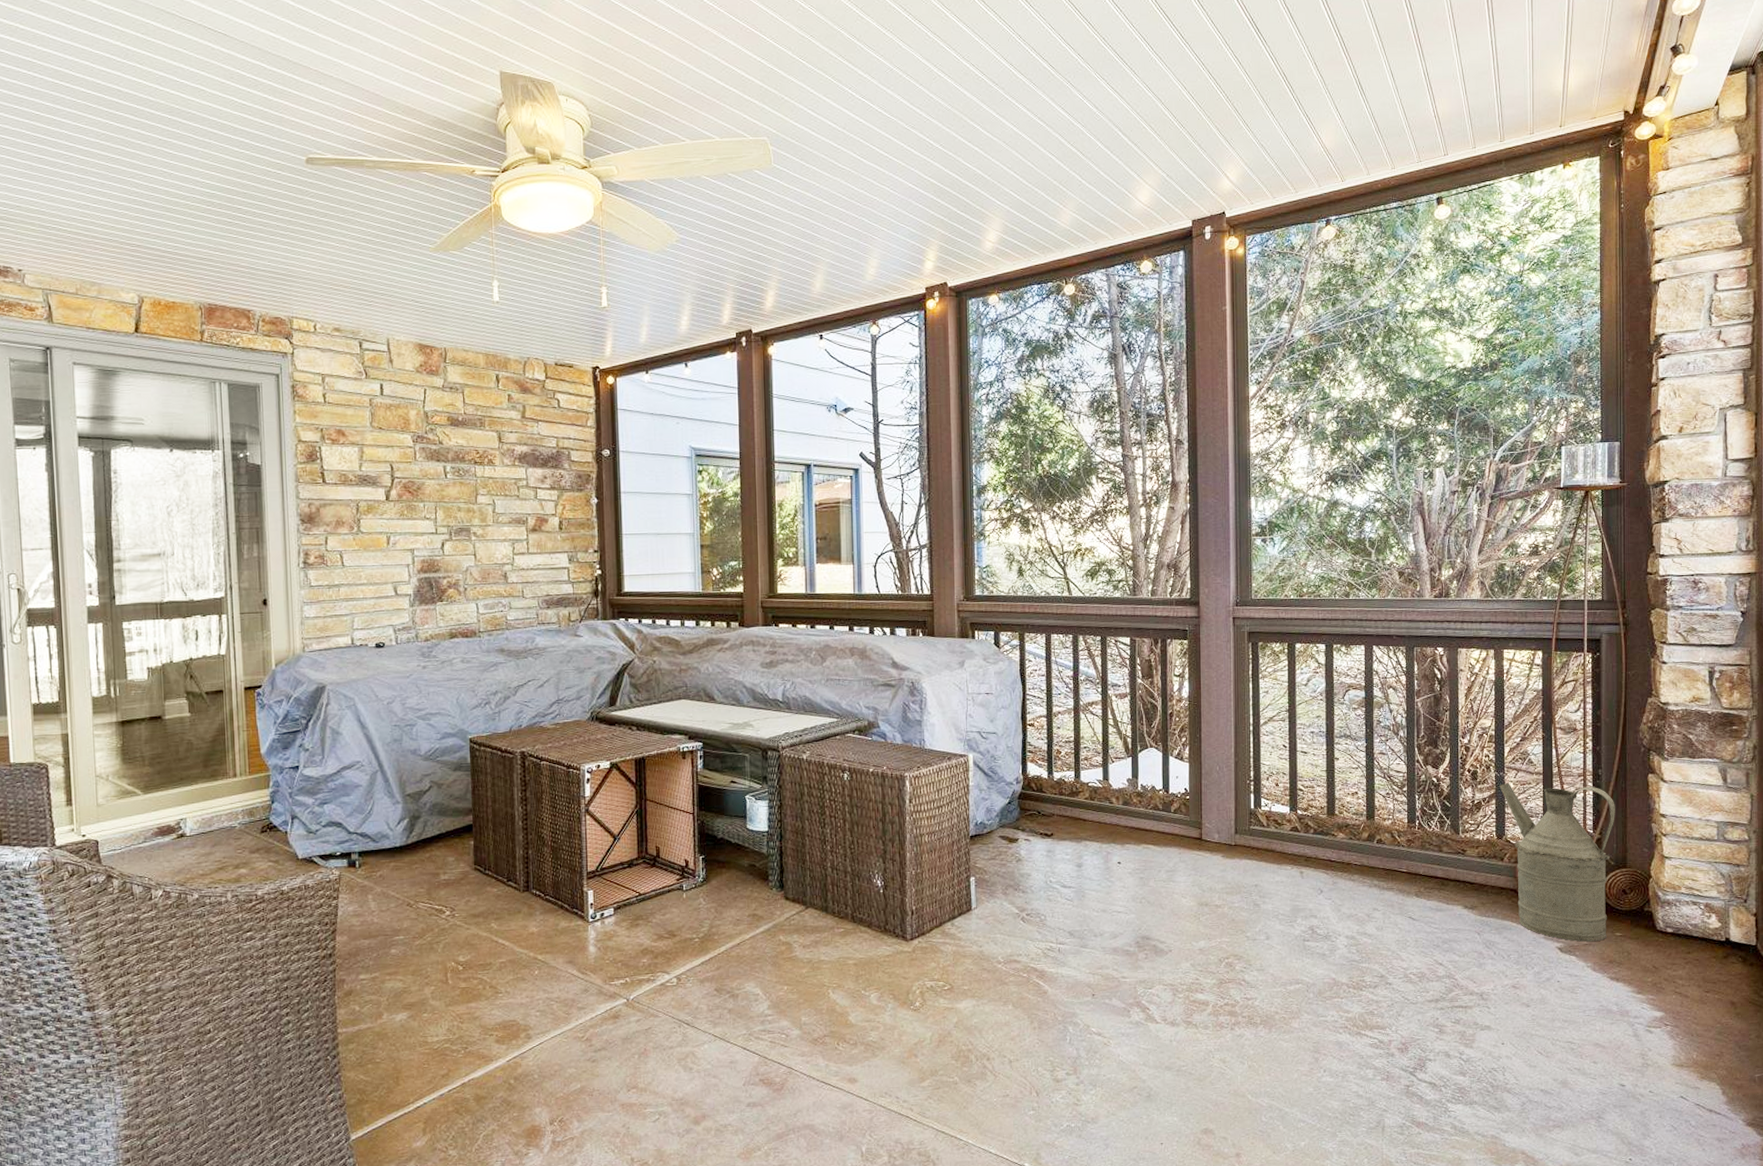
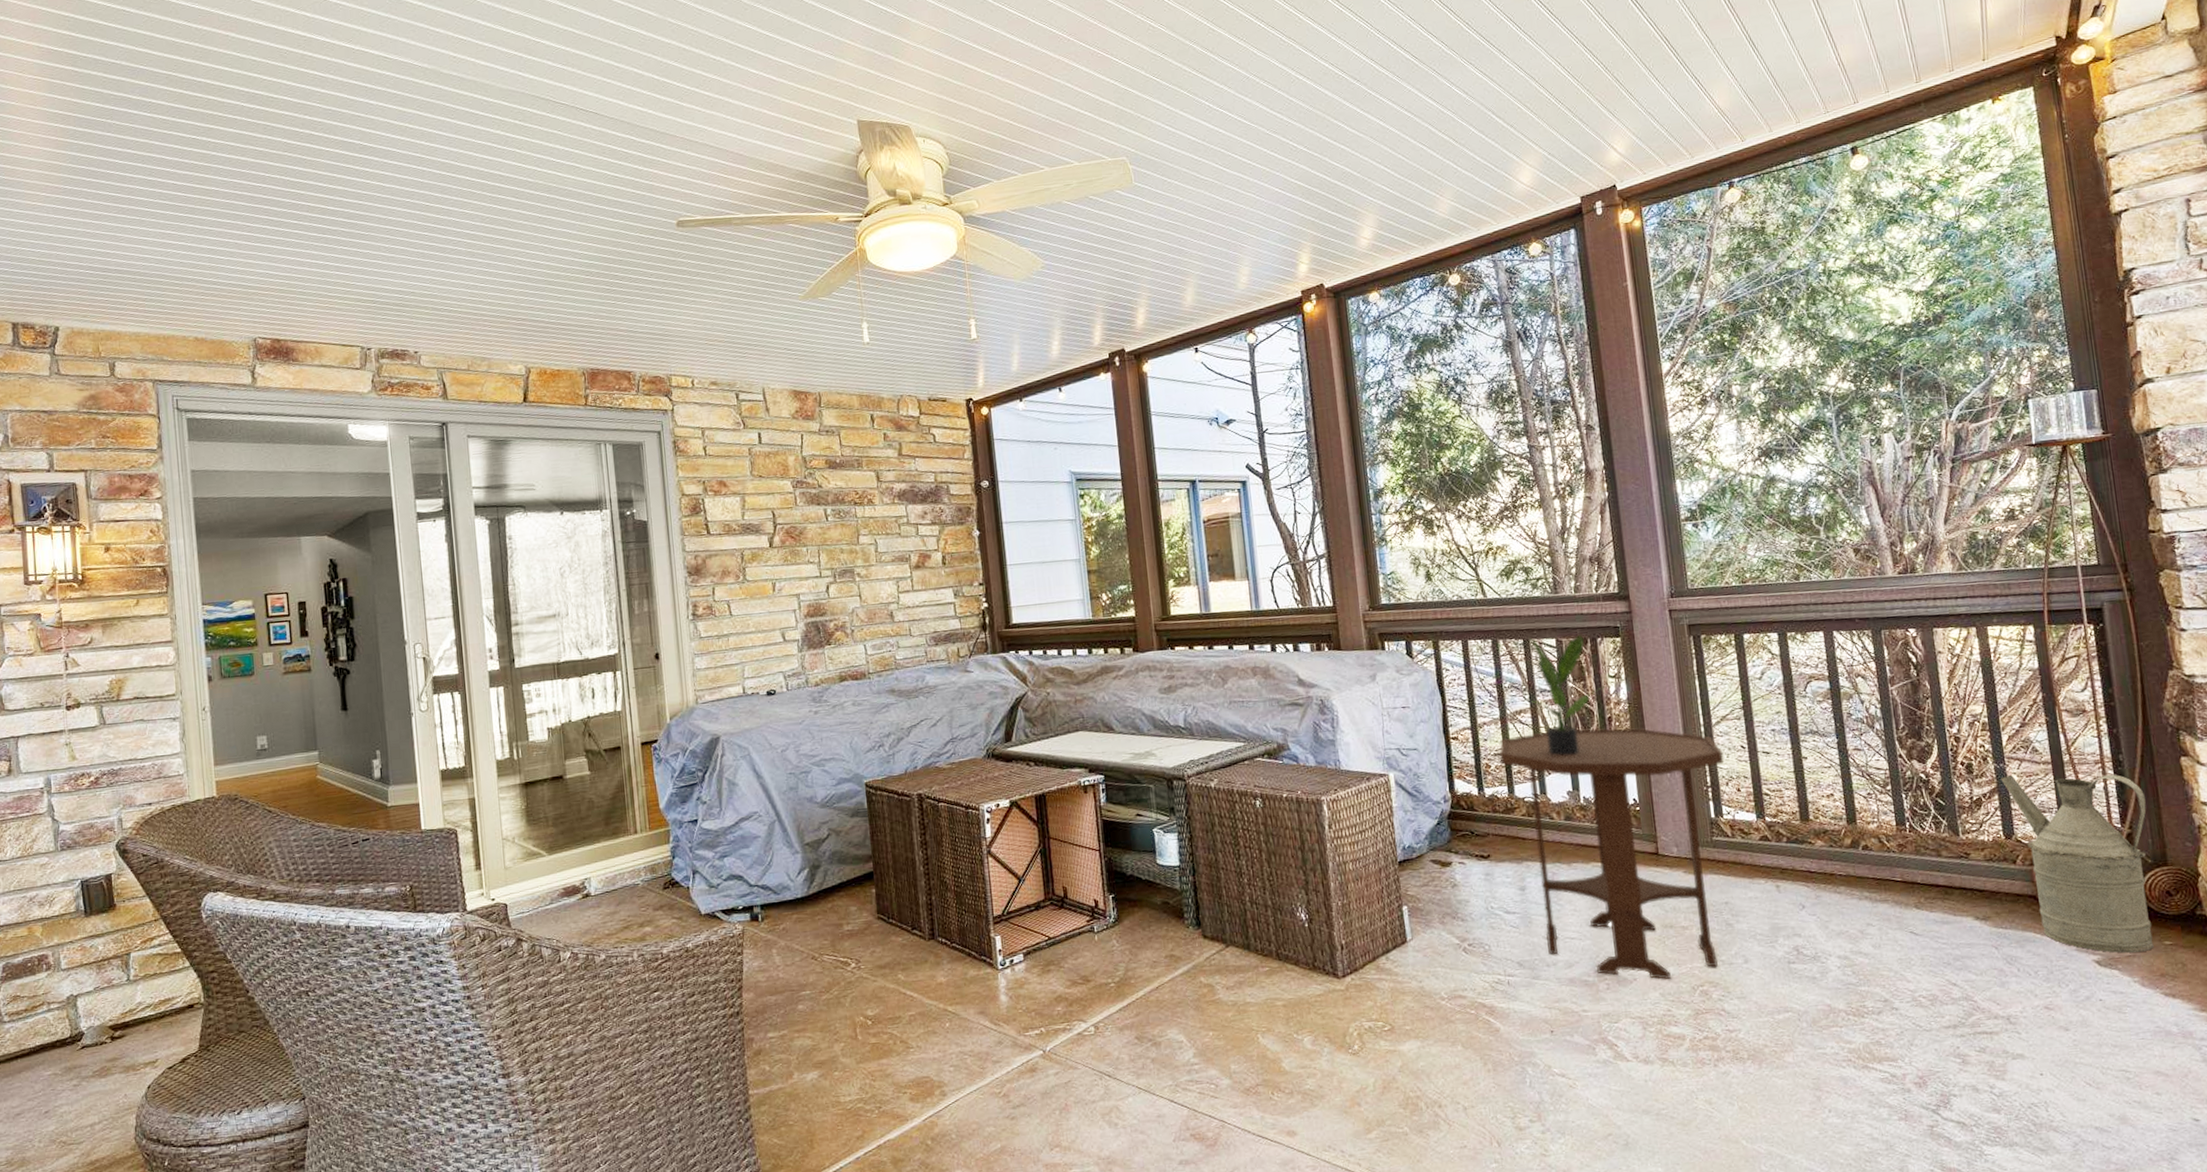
side table: none [1070,721,1267,952] -> present [1499,727,1725,979]
potted plant: none [1103,634,1171,746] -> present [1529,634,1607,756]

